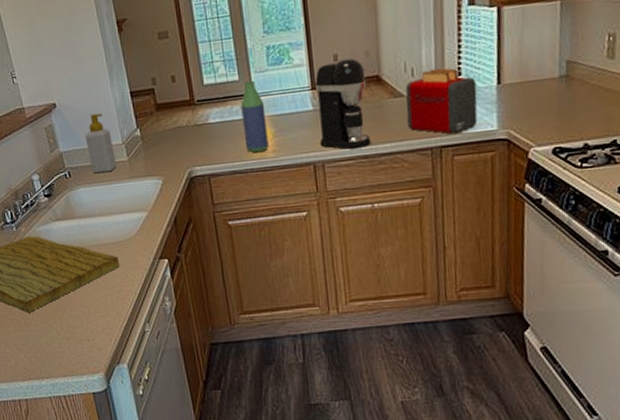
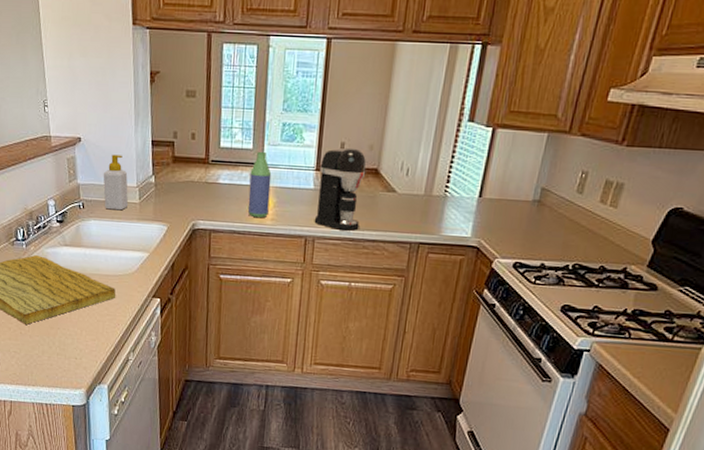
toaster: present [405,68,478,134] -> none [394,172,461,234]

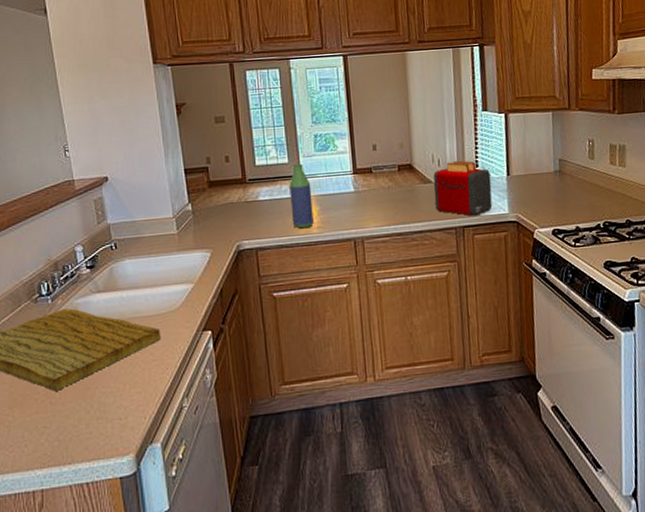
soap bottle: present [103,154,129,211] -> none [135,188,166,246]
coffee maker: present [314,148,366,231] -> none [356,148,405,227]
toaster: none [394,172,461,234] -> present [433,160,493,216]

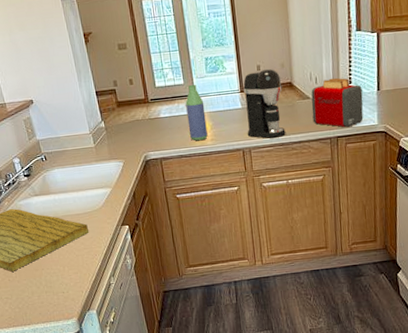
coffee maker: none [356,148,405,227] -> present [243,68,286,139]

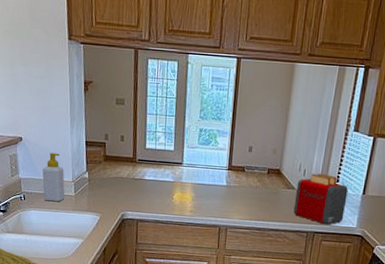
soap bottle: none [58,108,86,158] -> present [42,153,65,202]
bottle: present [185,84,208,141] -> none [170,152,190,210]
coffee maker: present [243,68,286,139] -> none [226,151,270,222]

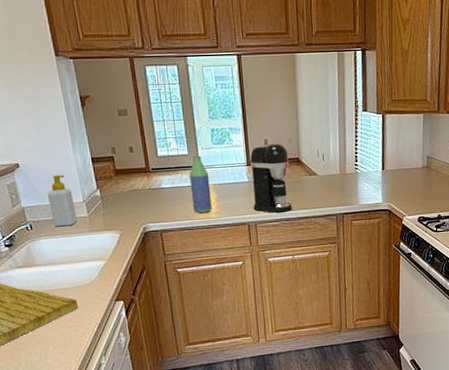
bottle: none [170,152,190,210] -> present [189,155,212,214]
coffee maker: none [226,151,270,222] -> present [250,143,292,213]
toaster: present [293,173,348,225] -> none [318,155,369,205]

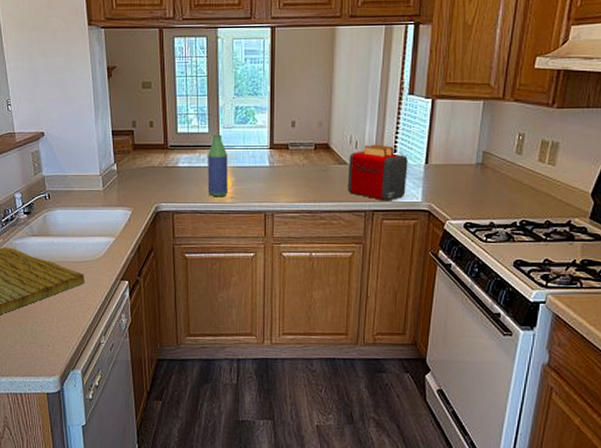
soap bottle: present [47,175,78,227] -> none [67,146,93,199]
coffee maker: present [250,143,292,213] -> none [272,126,317,203]
toaster: none [318,155,369,205] -> present [347,144,408,201]

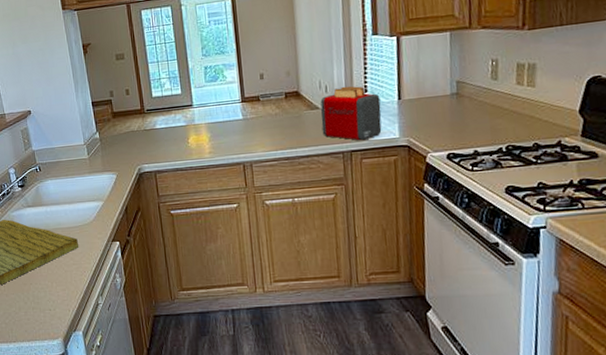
bottle: present [207,134,228,197] -> none [183,94,206,154]

